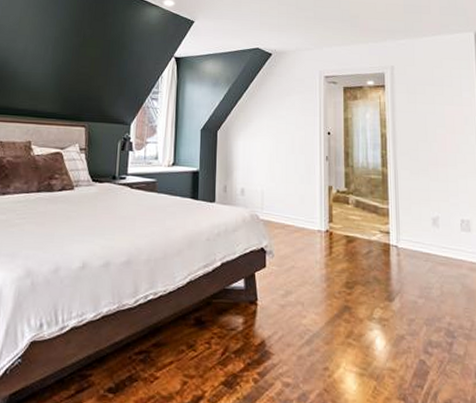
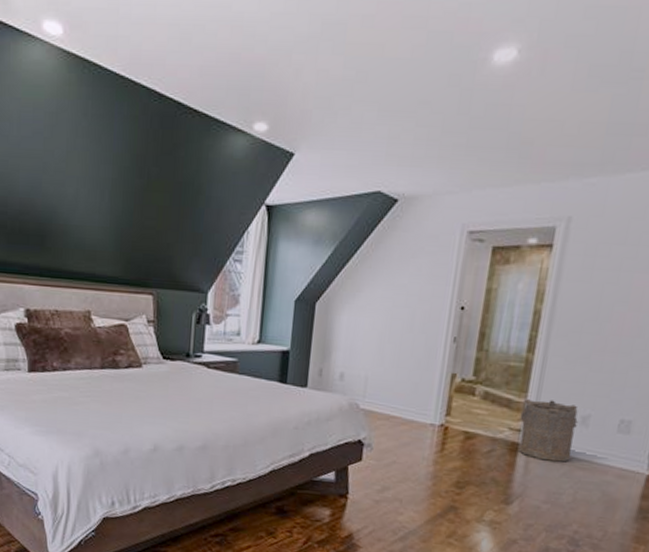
laundry hamper: none [386,205,432,259] -> present [518,399,579,462]

